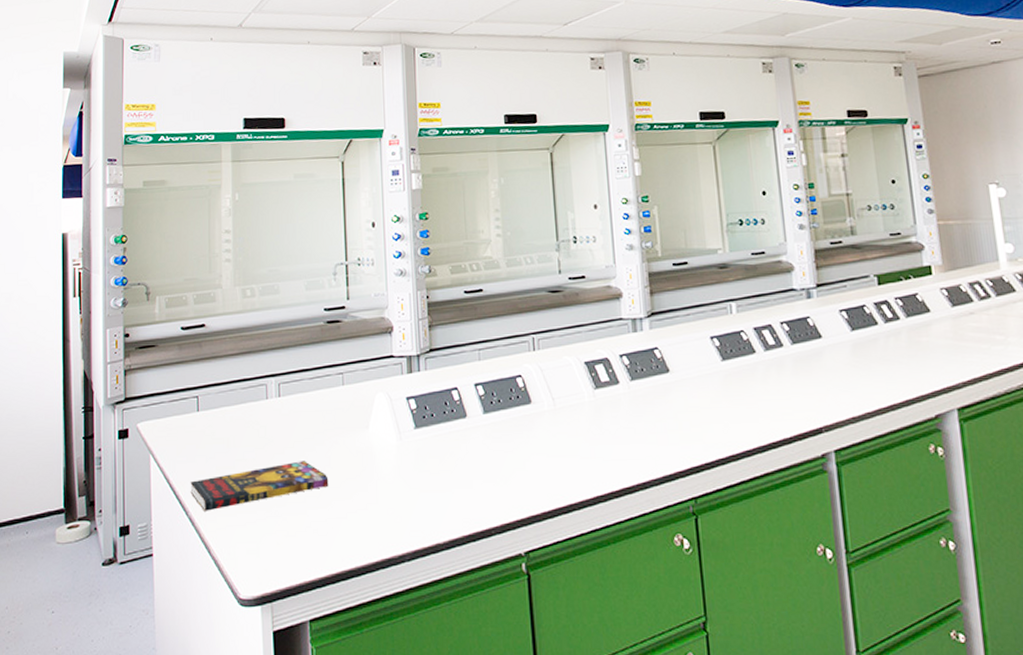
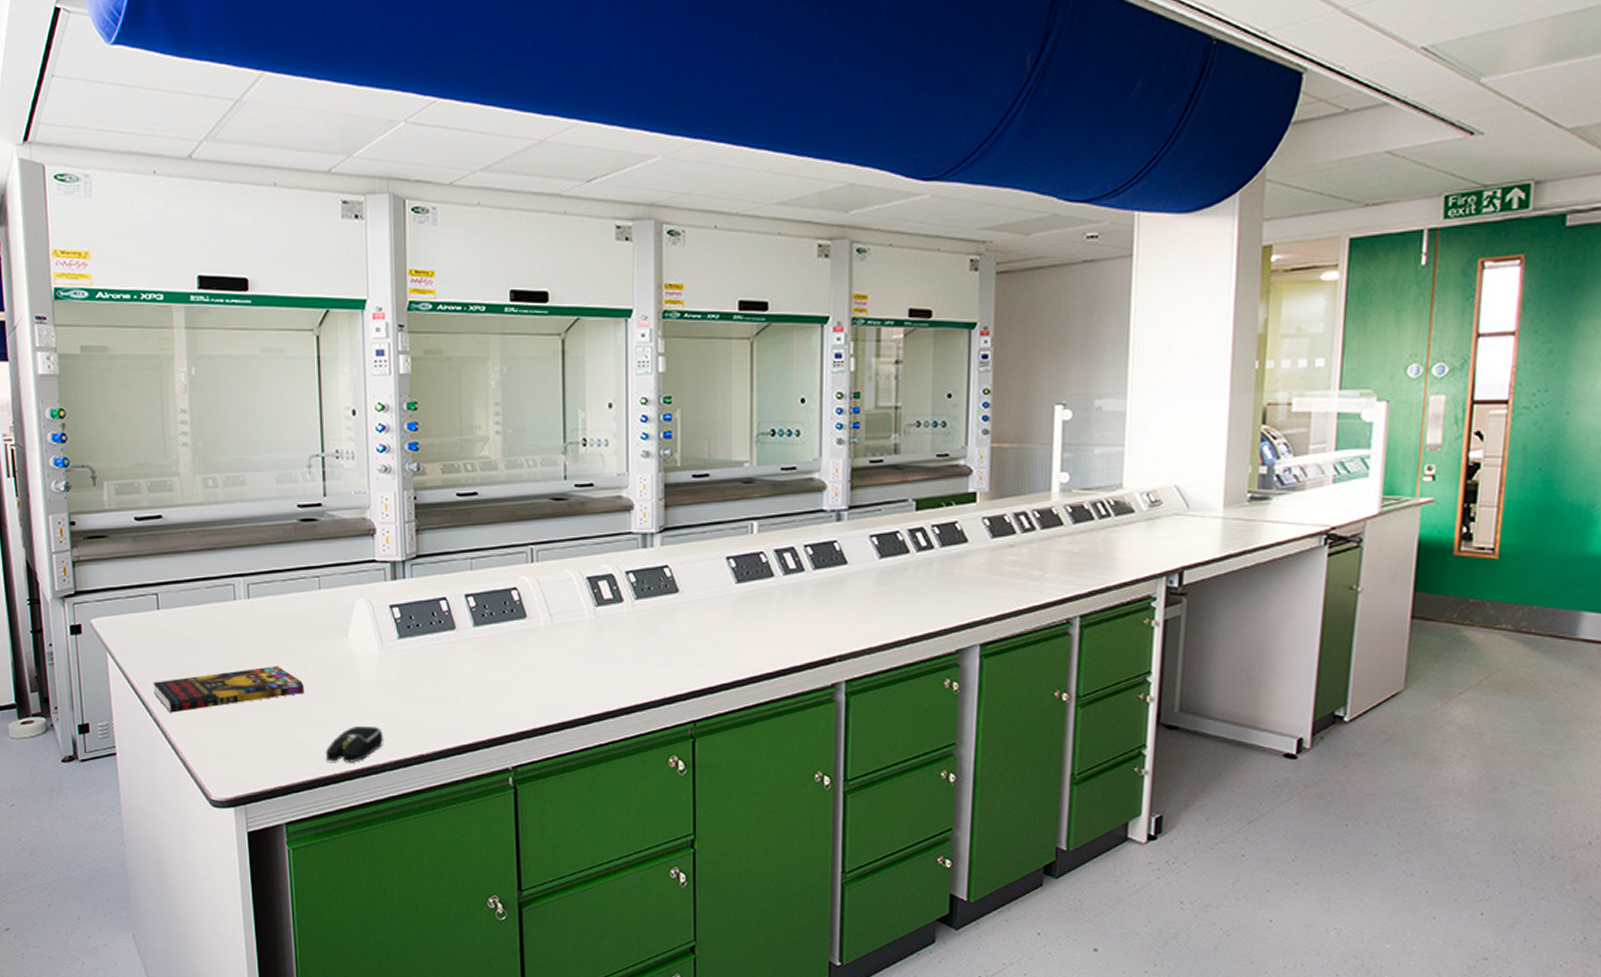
computer mouse: none [347,517,402,555] -> present [325,726,383,763]

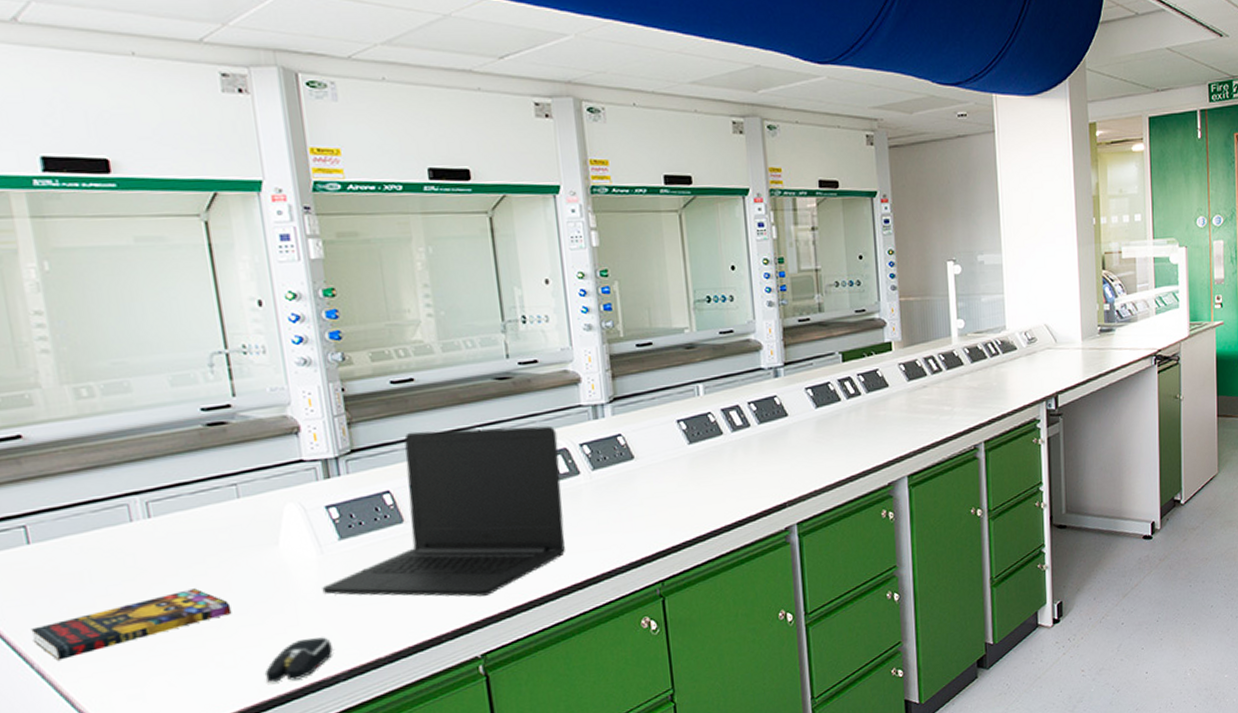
laptop: none [380,544,605,710] -> present [322,425,565,597]

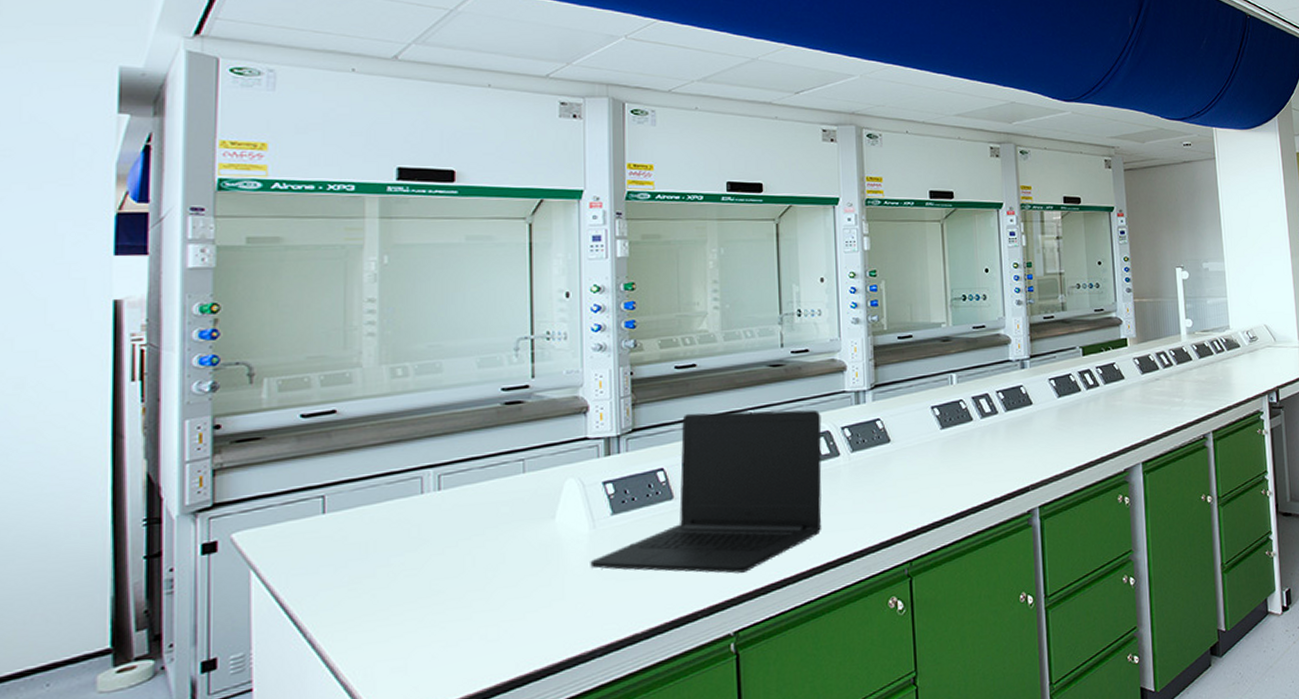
book: present [30,588,232,661] -> none [310,560,502,630]
computer mouse: present [264,637,333,683] -> none [524,611,593,658]

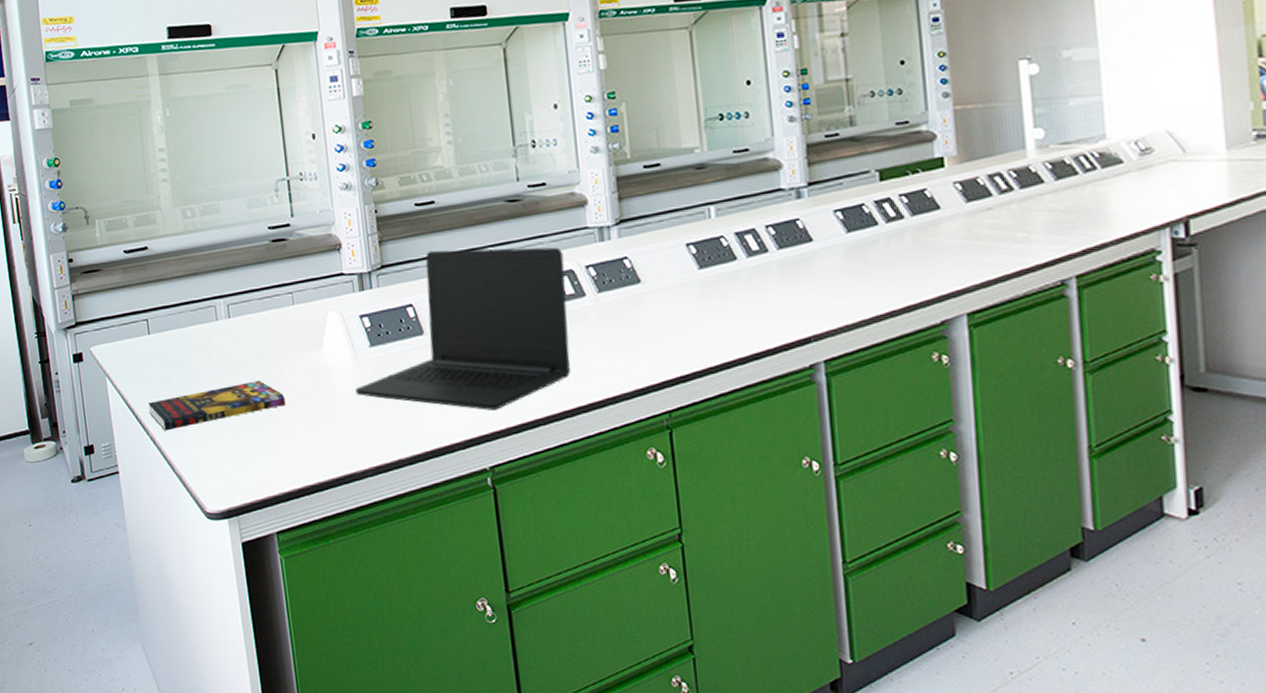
book: none [310,560,502,630] -> present [148,381,286,431]

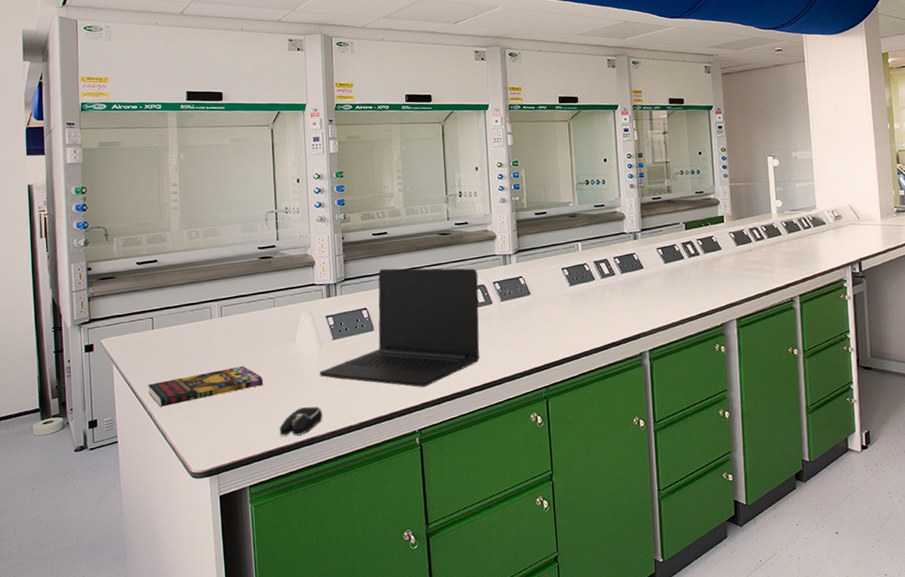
computer mouse: none [309,434,363,471] -> present [279,407,322,436]

